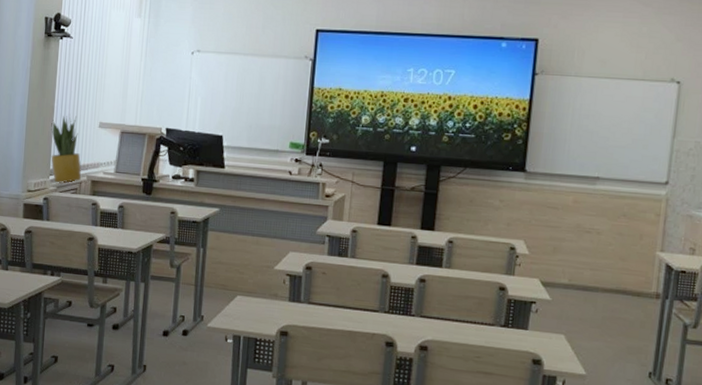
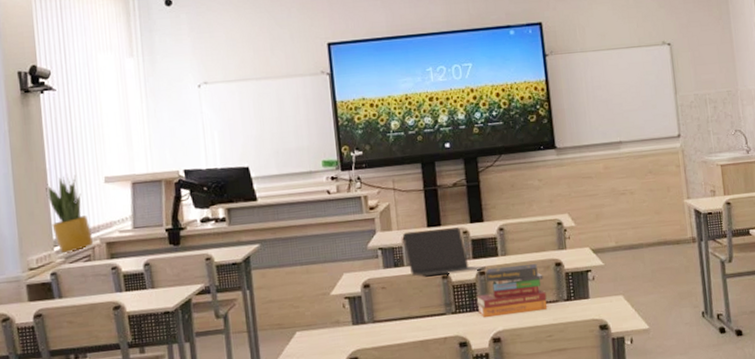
laptop: none [351,225,427,278] -> present [403,226,486,277]
books: none [411,277,484,332] -> present [476,264,548,318]

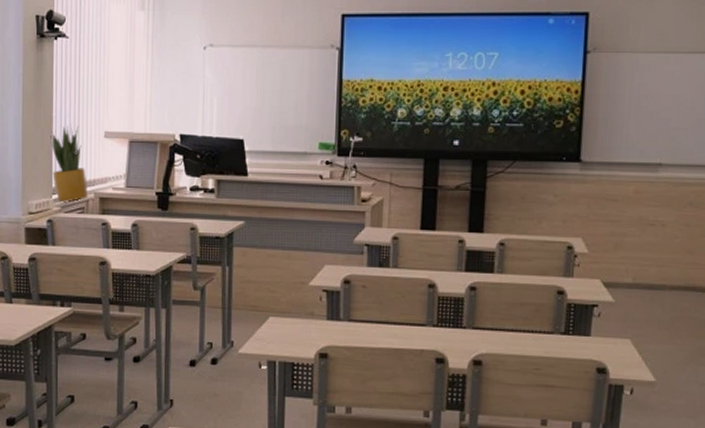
laptop: present [403,226,486,277] -> none [393,231,478,286]
books: present [476,264,548,318] -> none [462,284,541,341]

